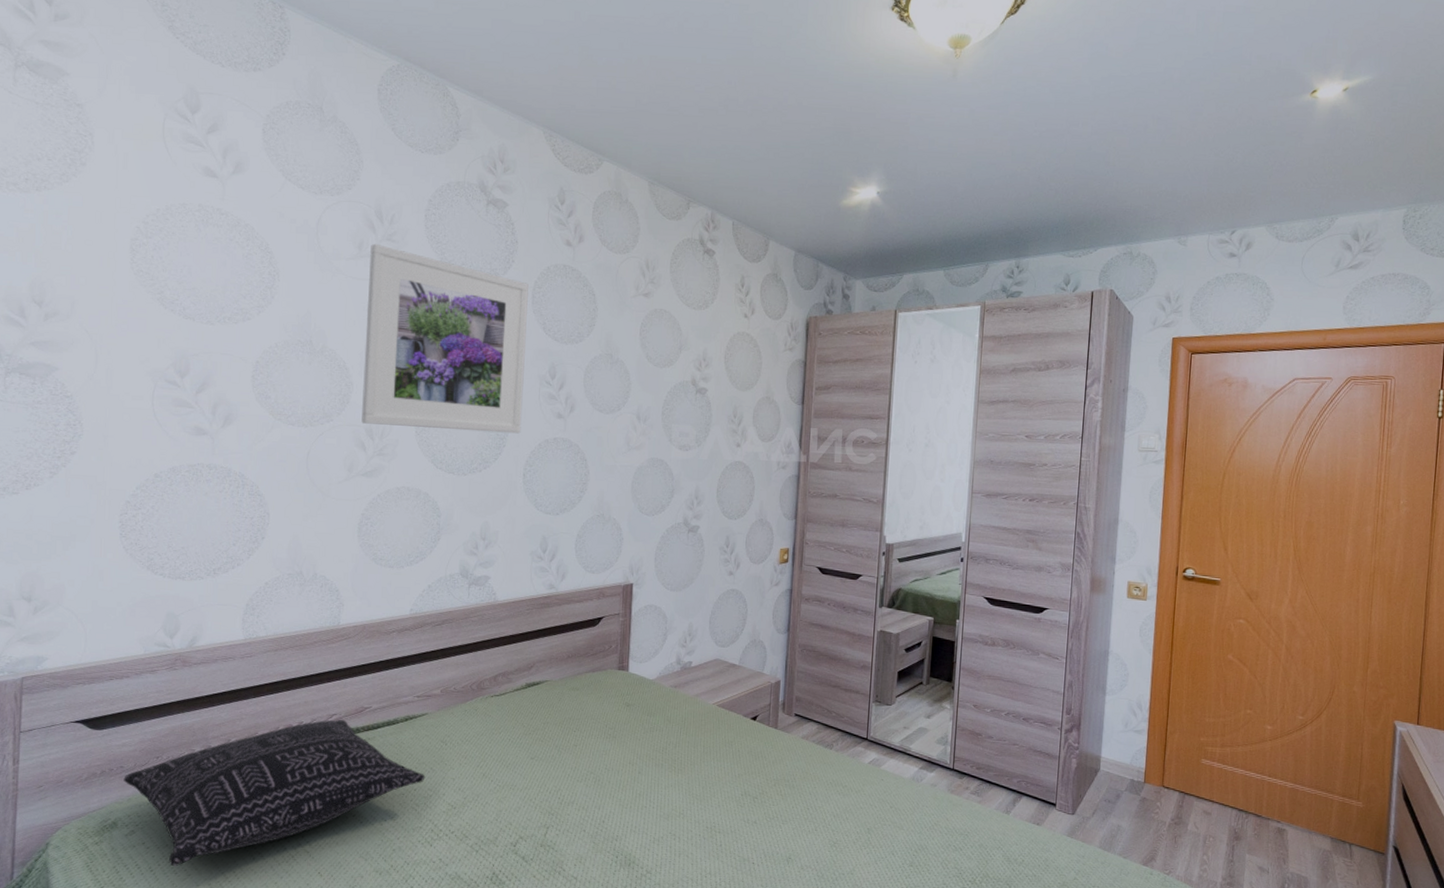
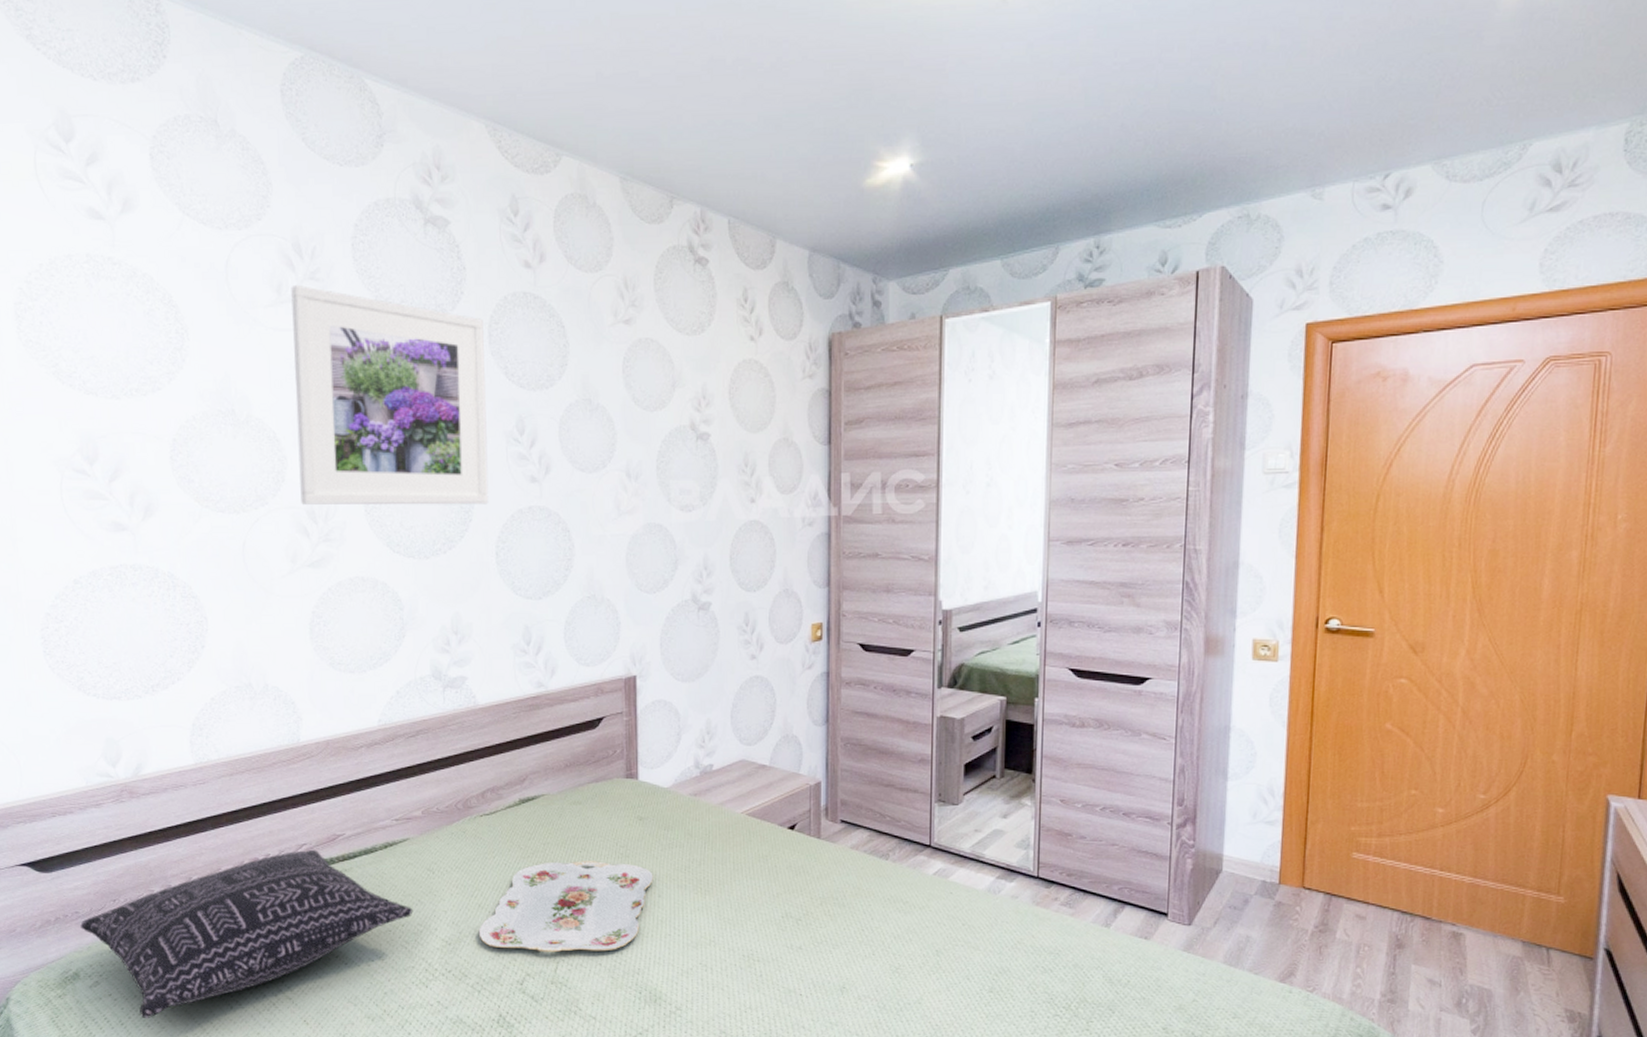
serving tray: none [481,739,636,819] -> present [478,861,654,953]

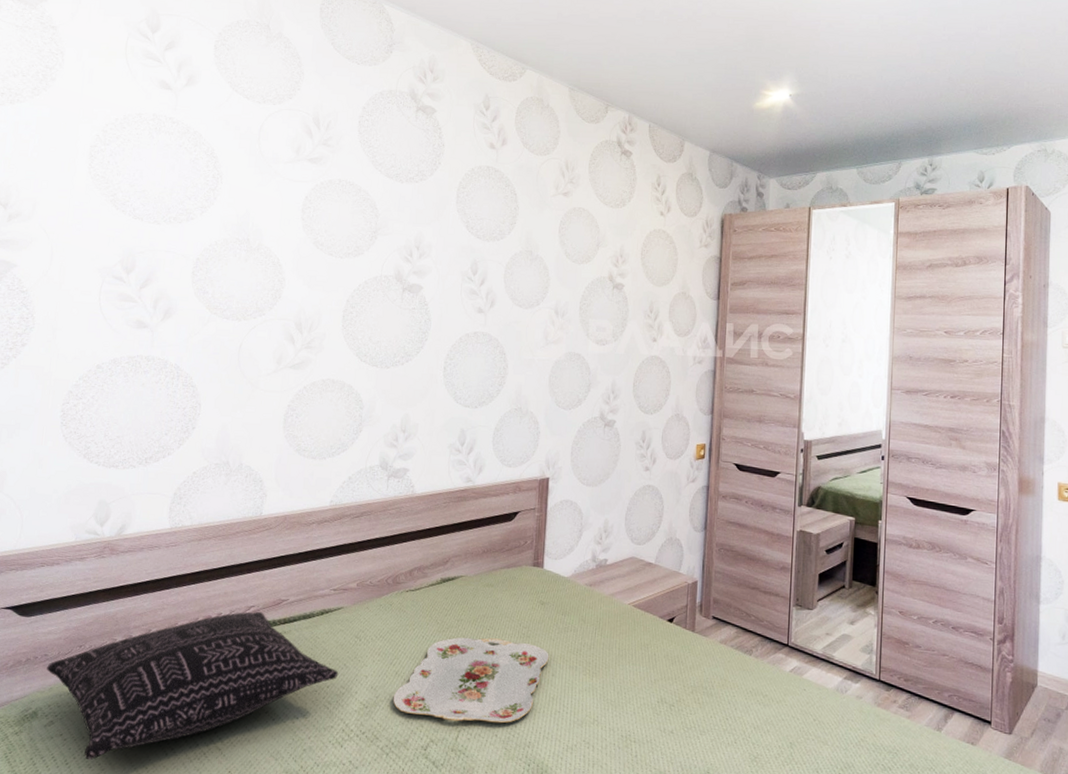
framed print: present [291,284,489,505] -> none [292,148,454,328]

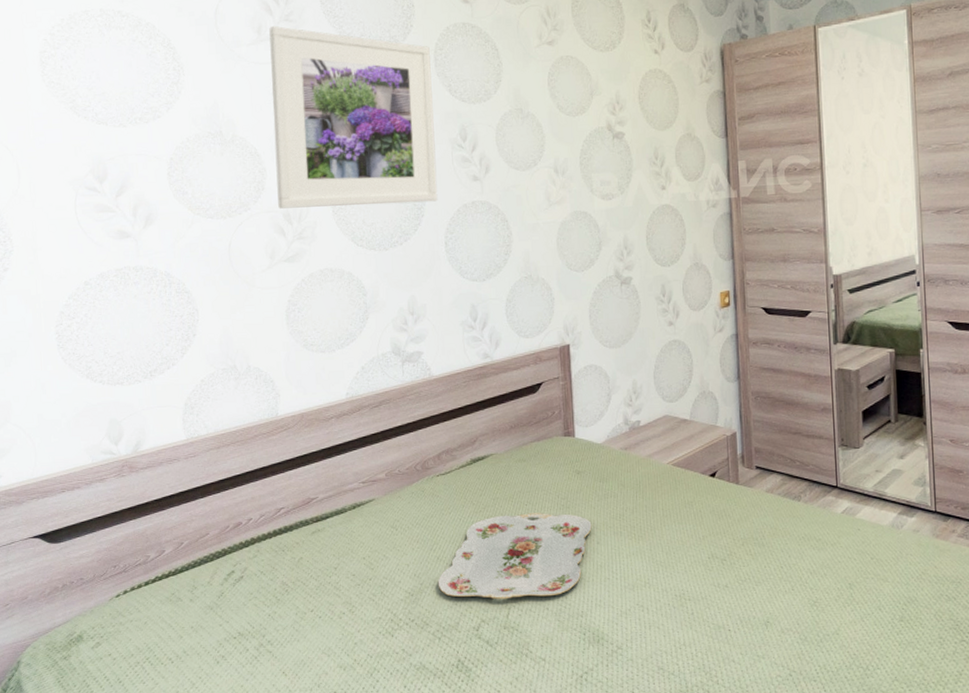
pillow: present [46,611,339,760] -> none [84,512,380,675]
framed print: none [292,148,454,328] -> present [269,25,438,209]

